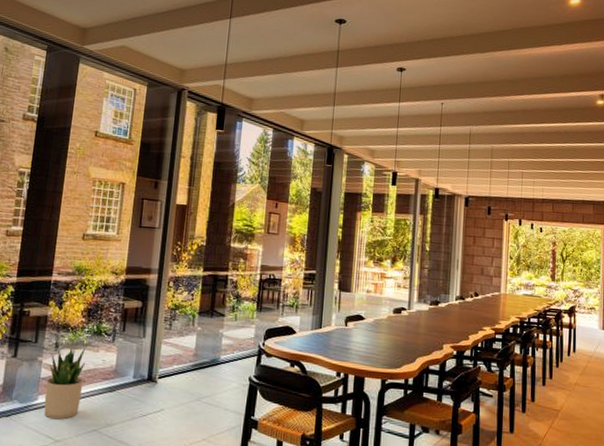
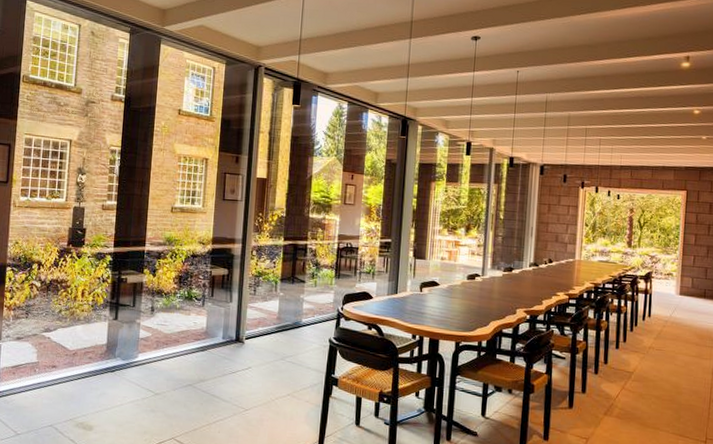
planter: present [44,346,87,420] -> none [143,310,179,376]

